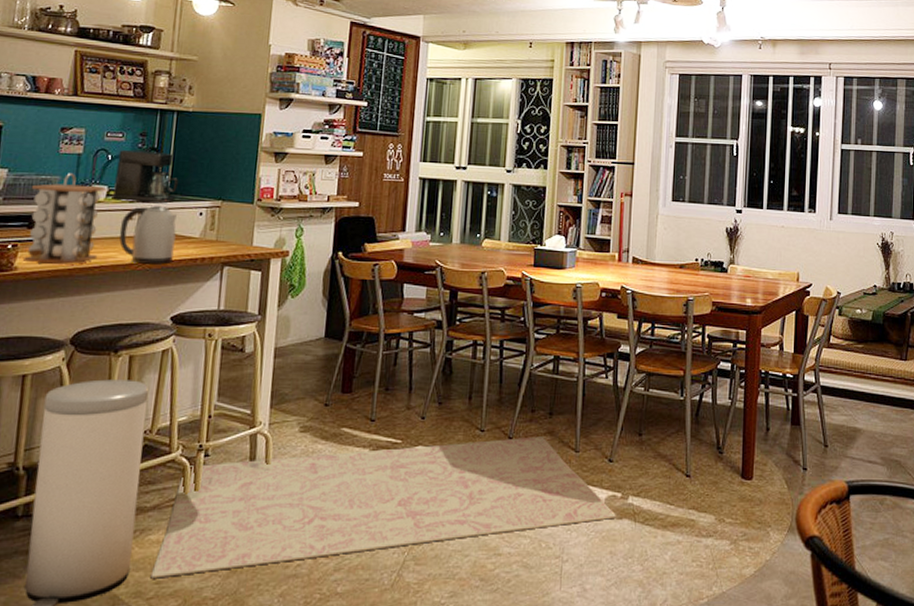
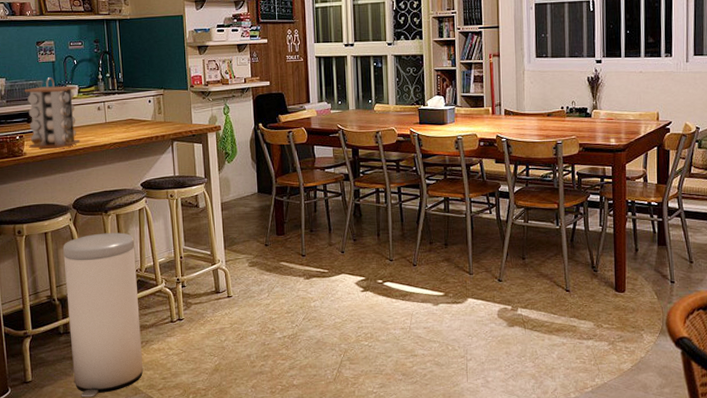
coffee maker: present [112,149,179,204] -> none [81,54,129,96]
kettle: present [119,205,177,264] -> none [92,97,135,144]
rug: present [150,436,616,579] -> none [158,263,508,376]

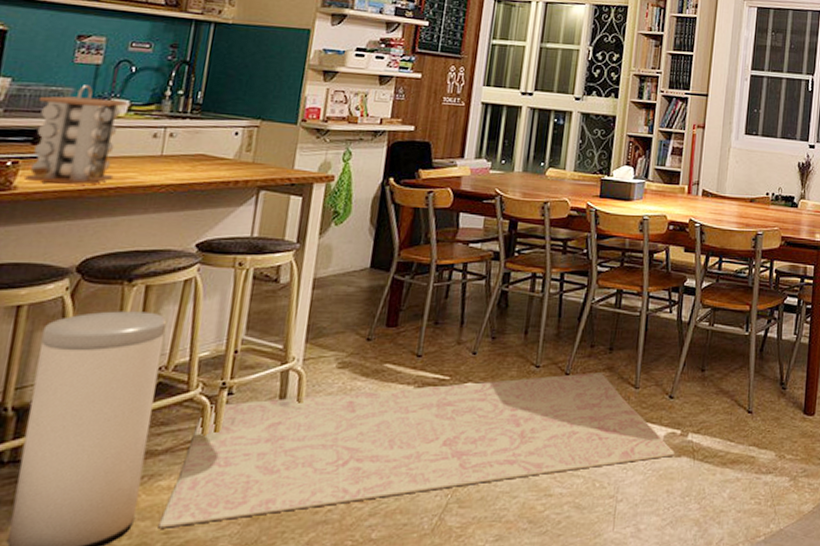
rug: none [158,263,508,376] -> present [158,372,675,529]

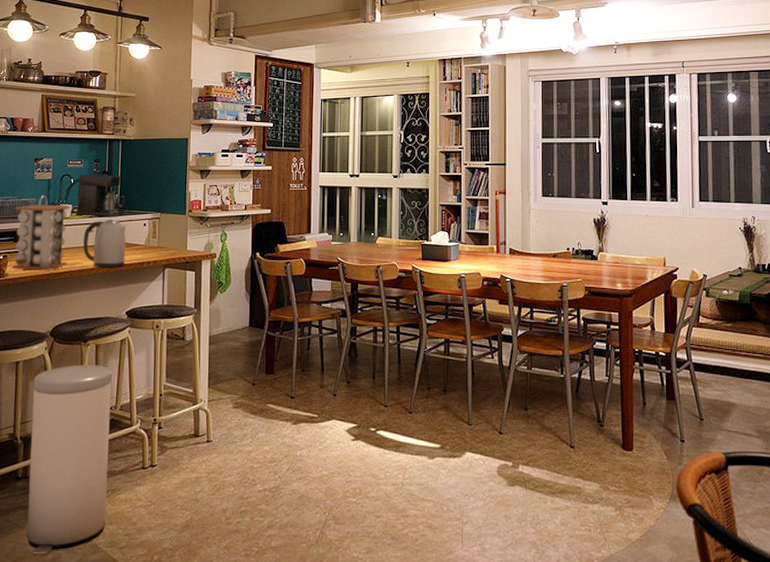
coffee maker: none [134,61,213,121] -> present [75,174,126,218]
kettle: none [140,122,209,187] -> present [82,219,126,268]
rug: present [158,372,675,529] -> none [121,411,508,531]

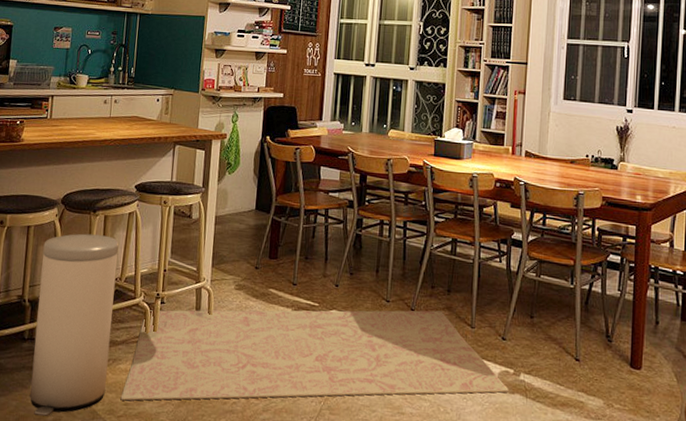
spice rack: present [12,195,70,271] -> none [28,64,87,139]
coffee maker: present [75,174,126,218] -> none [91,45,141,91]
kettle: present [82,219,126,268] -> none [97,92,140,141]
rug: none [121,411,508,531] -> present [120,309,509,401]

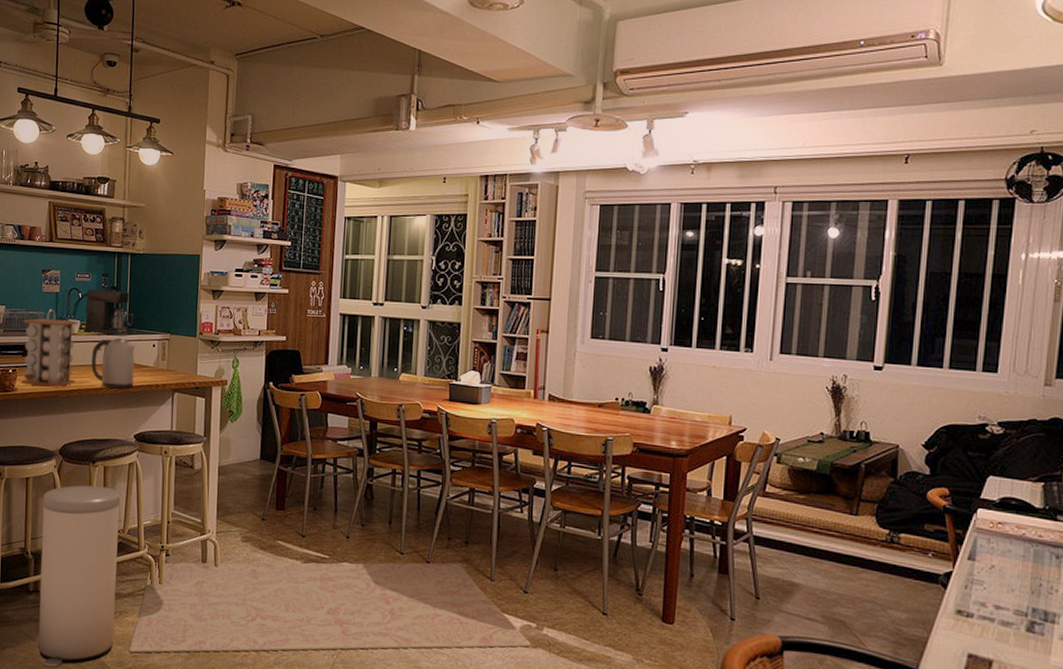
spice rack: none [28,64,87,139] -> present [21,309,78,388]
coffee maker: none [91,45,141,91] -> present [83,288,135,336]
kettle: none [97,92,140,141] -> present [91,337,135,389]

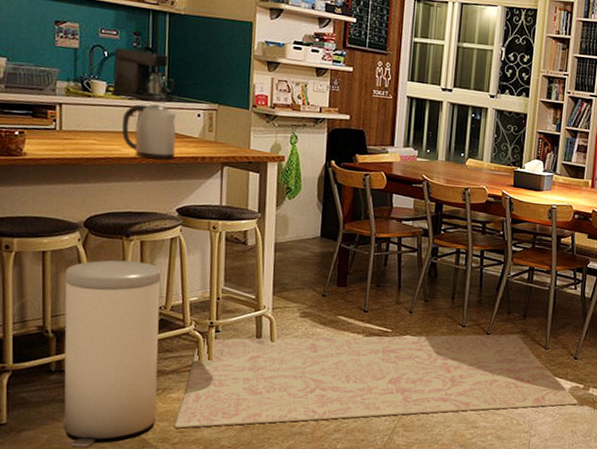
spice rack: present [21,309,78,388] -> none [31,66,104,154]

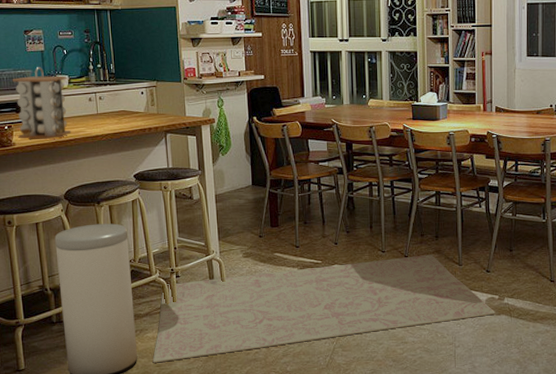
spice rack: none [31,66,104,154] -> present [12,67,72,140]
coffee maker: present [111,47,176,103] -> none [71,44,121,87]
kettle: present [121,104,176,160] -> none [83,88,127,135]

